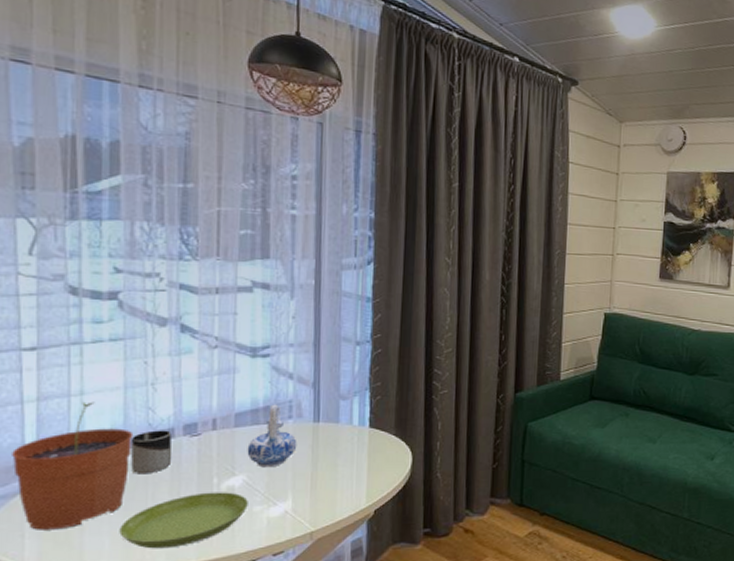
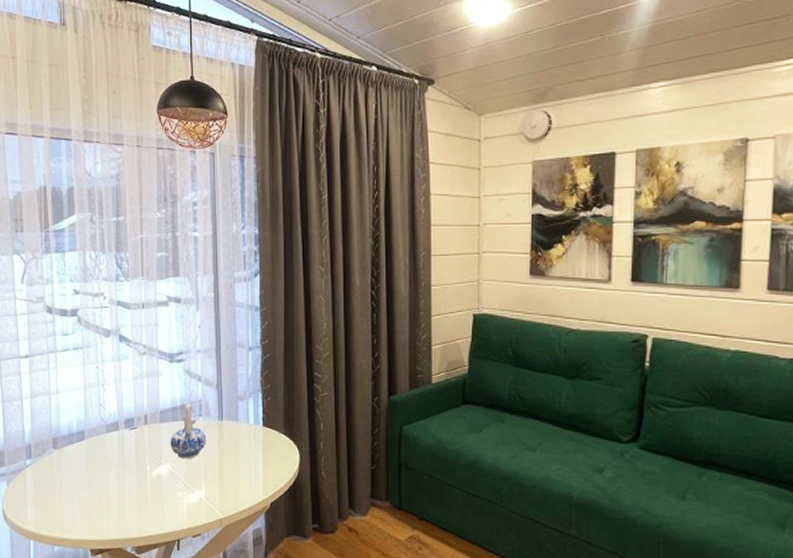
plant pot: present [12,401,134,530] -> none [17,399,92,501]
saucer: present [119,492,248,549] -> none [85,477,173,523]
cup: present [130,430,173,475] -> none [90,423,118,460]

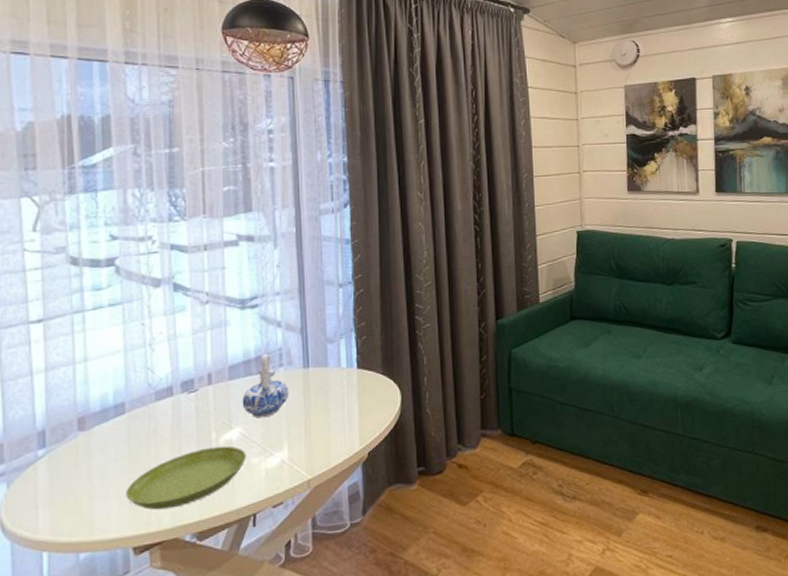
saucer: none [85,477,173,523] -> present [126,445,246,510]

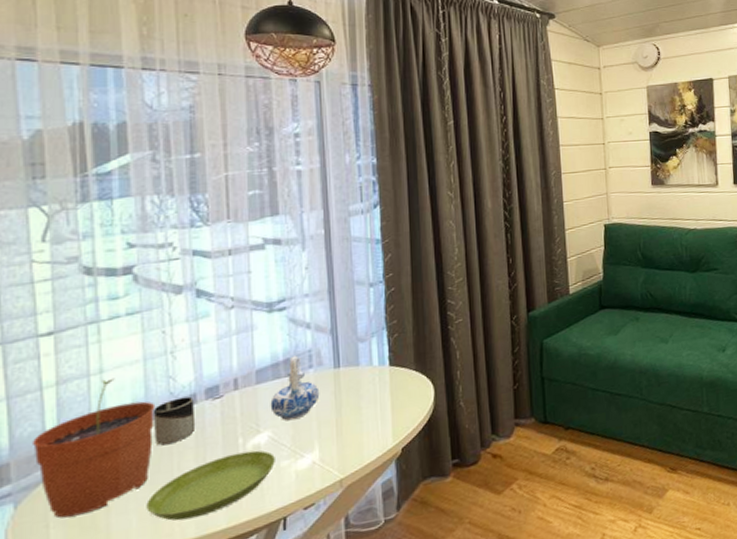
plant pot: none [24,367,135,500] -> present [33,378,156,518]
cup: none [132,389,172,436] -> present [152,396,196,446]

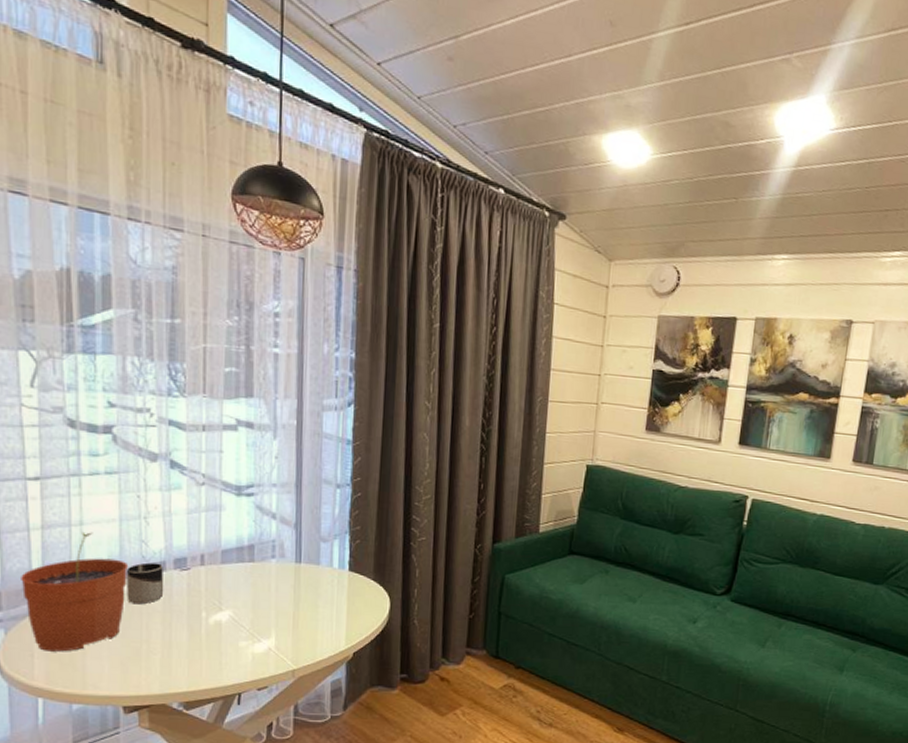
saucer: present [146,450,275,521] -> none [117,625,234,677]
ceramic pitcher: present [270,355,320,421] -> none [233,543,280,605]

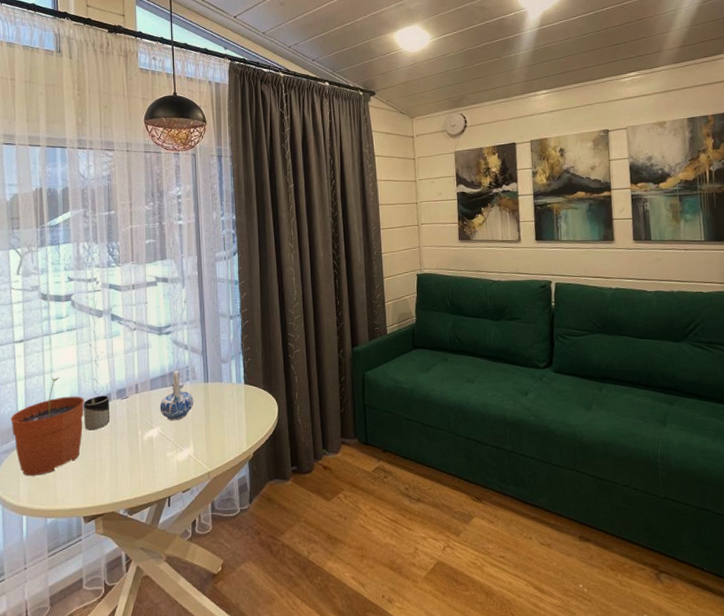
ceramic pitcher: none [233,543,280,605] -> present [160,370,194,421]

